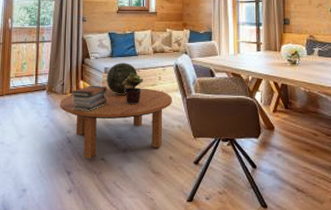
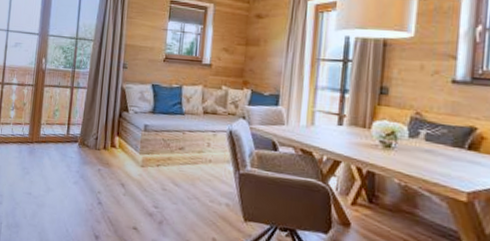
coffee table: present [60,87,172,159] -> none [92,148,222,227]
book stack: present [70,85,108,112] -> none [104,142,146,173]
decorative sphere: present [107,63,138,94] -> none [145,121,183,159]
potted plant: present [122,73,144,105] -> none [163,134,190,172]

